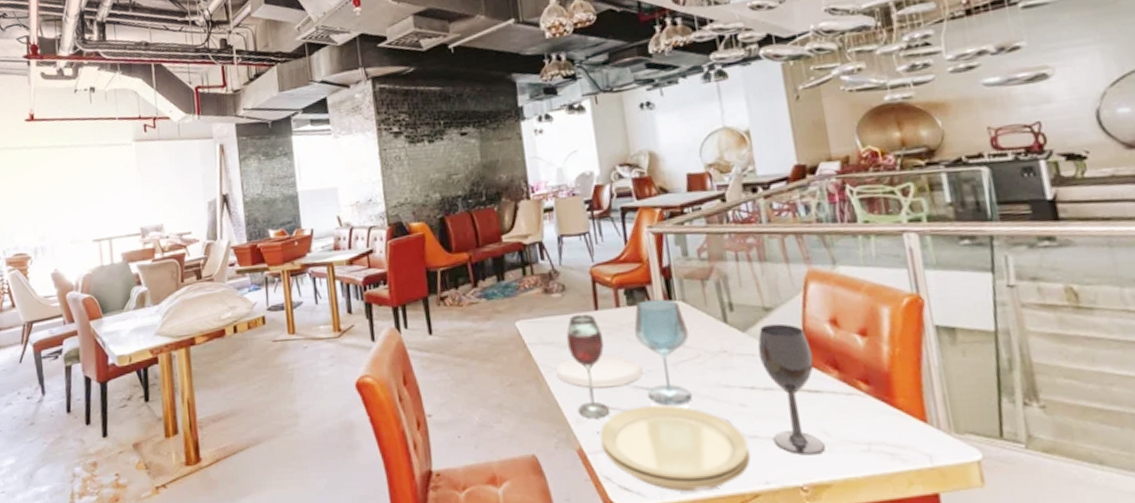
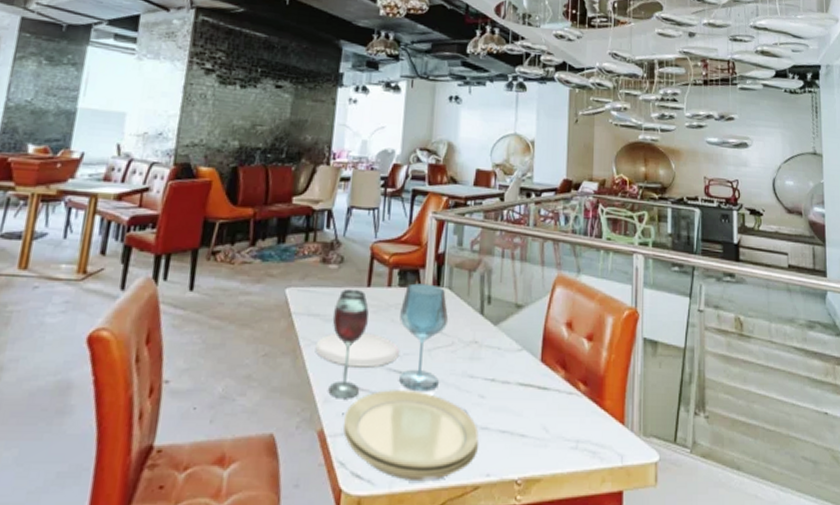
wine glass: present [757,323,825,455] -> none [501,320,548,450]

